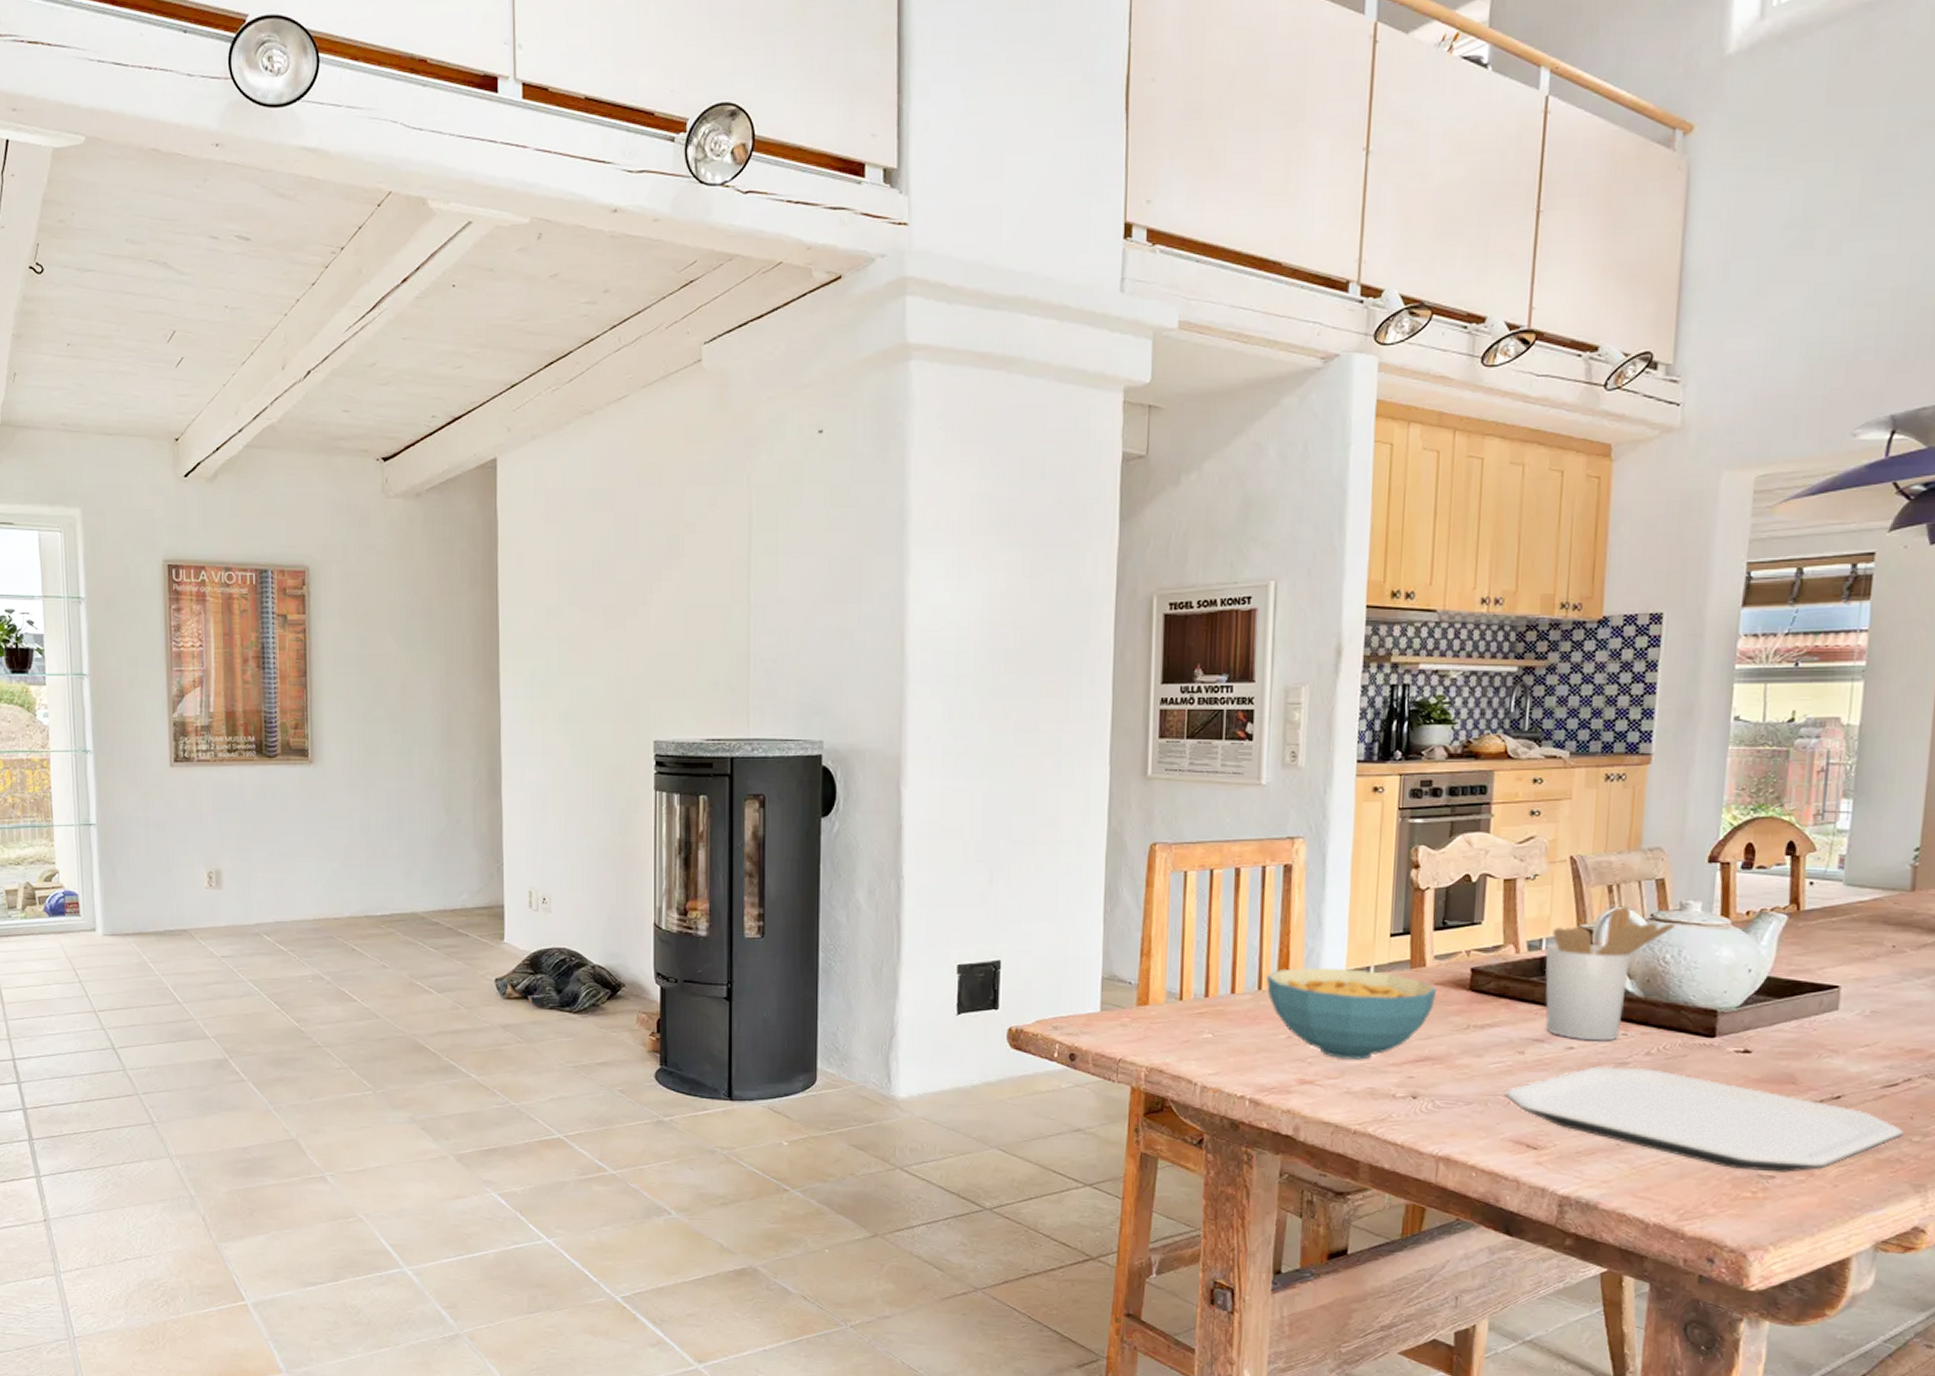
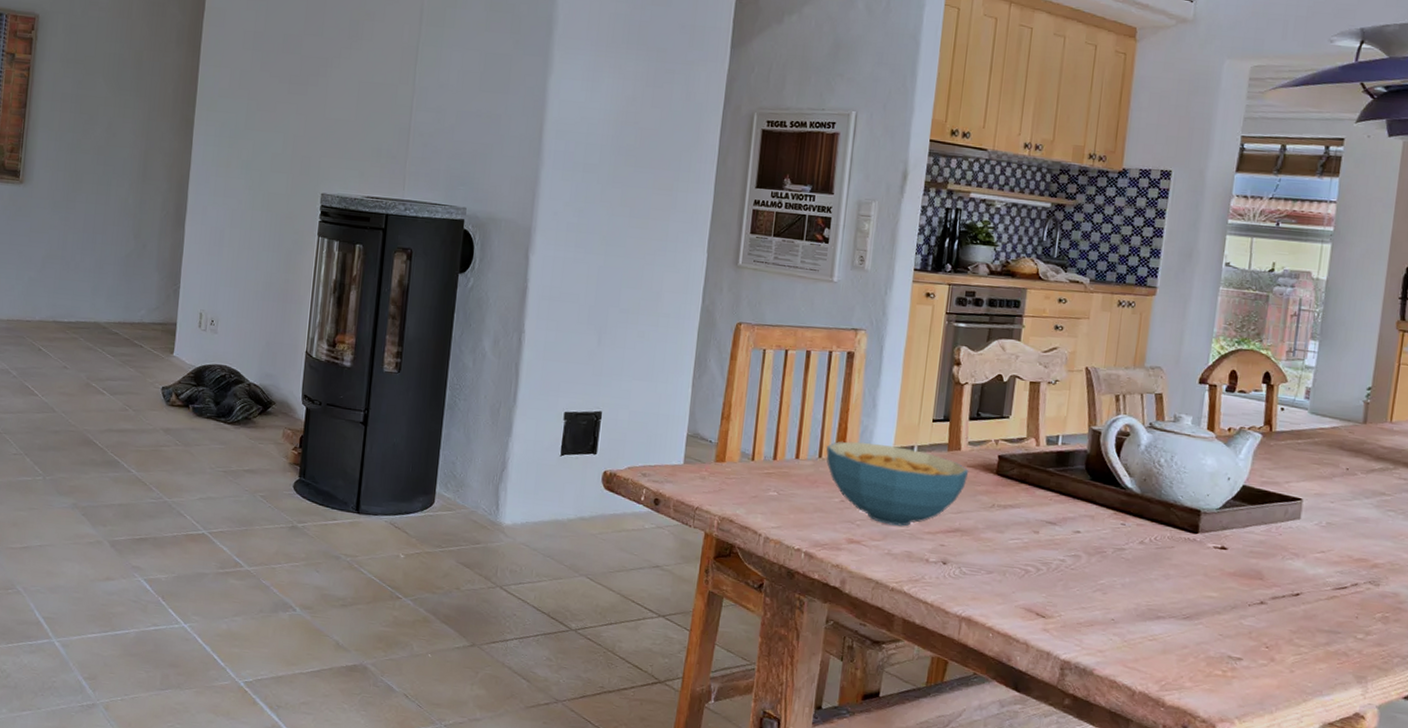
plate: present [1505,1066,1903,1172] -> none [1020,549,1350,657]
utensil holder: present [1545,906,1676,1041] -> none [1058,413,1170,529]

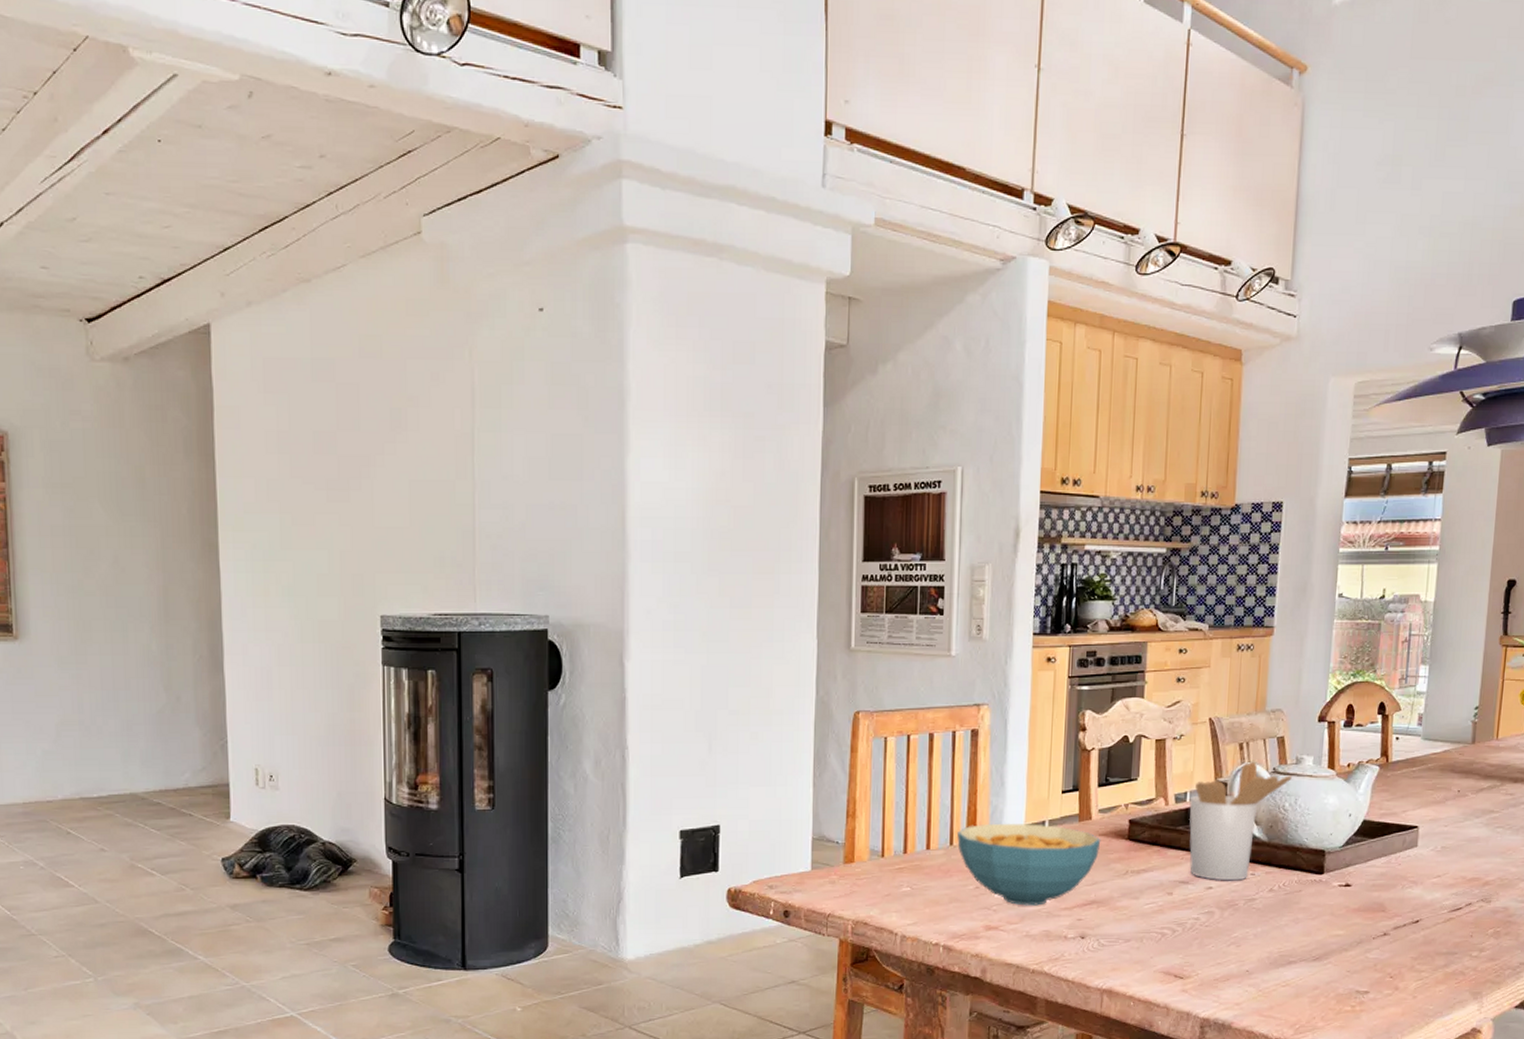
utensil holder: none [1058,413,1170,529] -> present [1189,761,1293,881]

